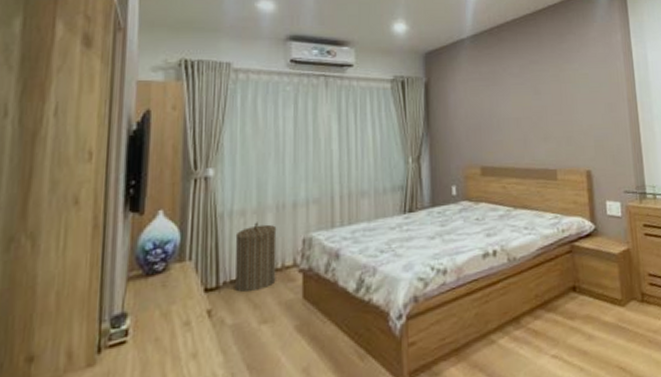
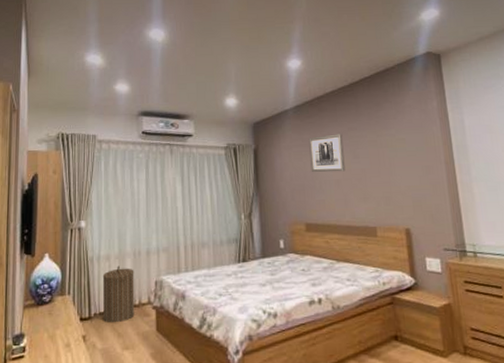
wall art: none [486,67,526,110] -> present [308,134,346,173]

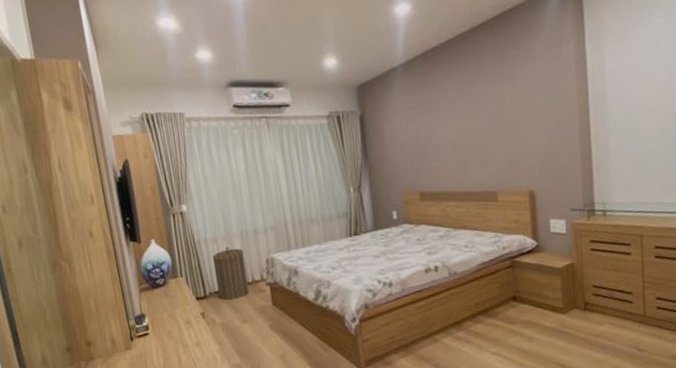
wall art: present [308,134,346,173] -> none [421,91,464,137]

